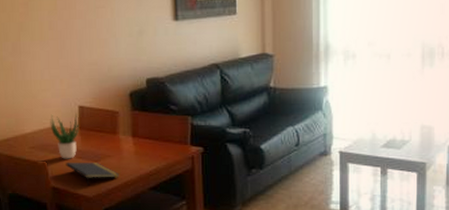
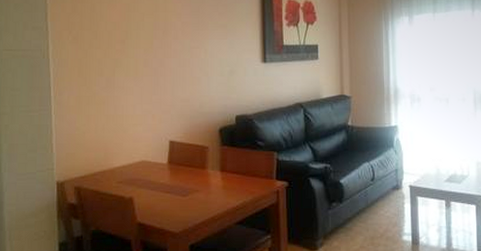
potted plant: present [50,114,80,159] -> none [139,148,169,194]
notepad: present [65,163,119,185] -> none [153,197,207,220]

